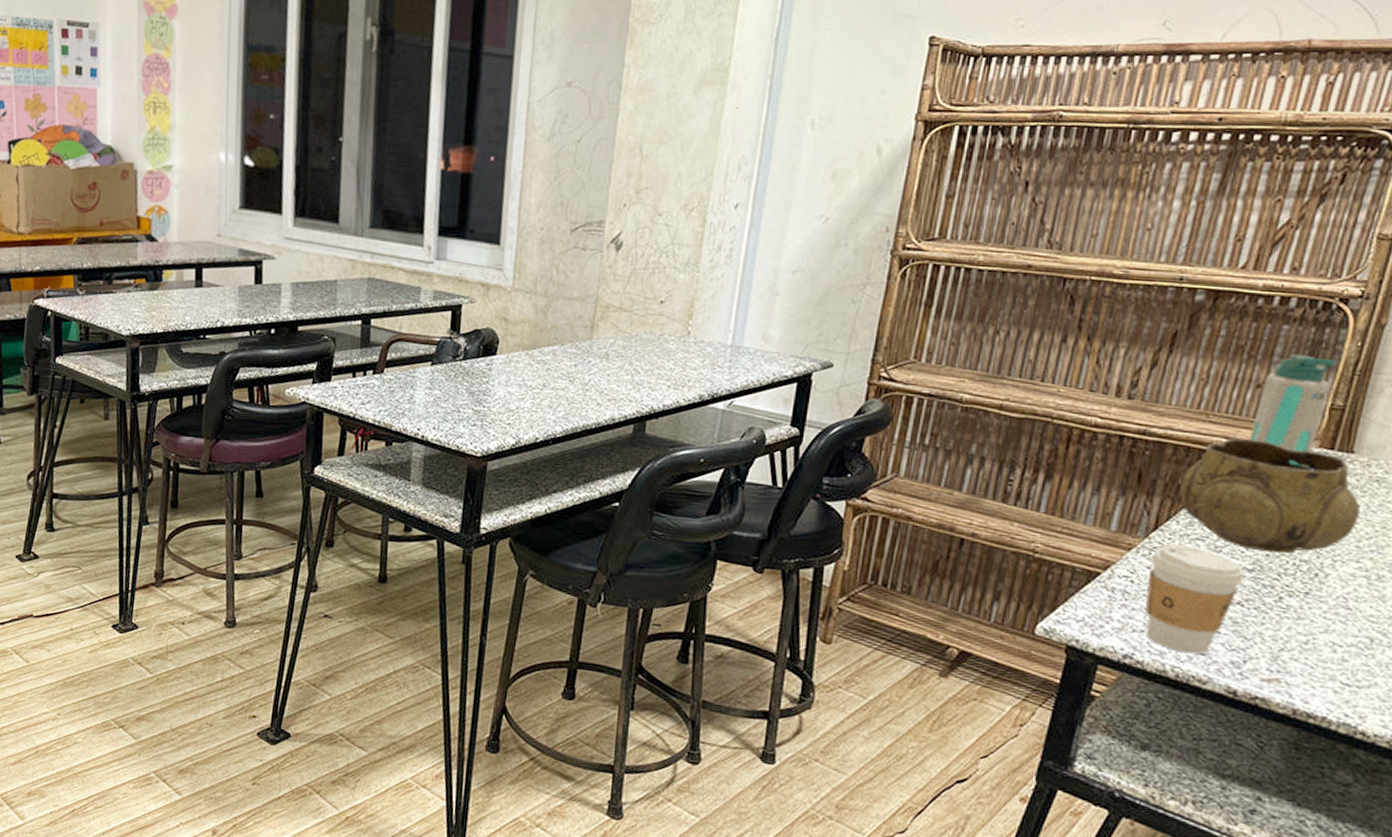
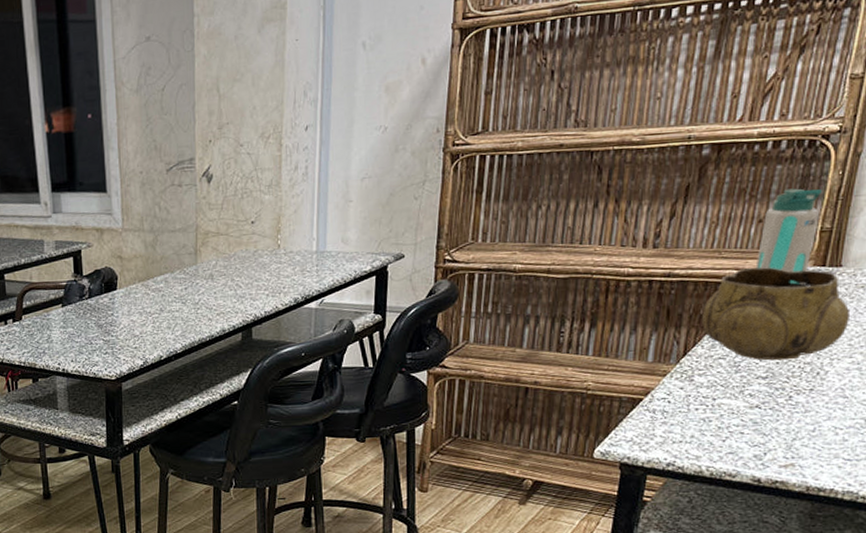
coffee cup: present [1146,543,1245,655] -> none [681,364,760,455]

